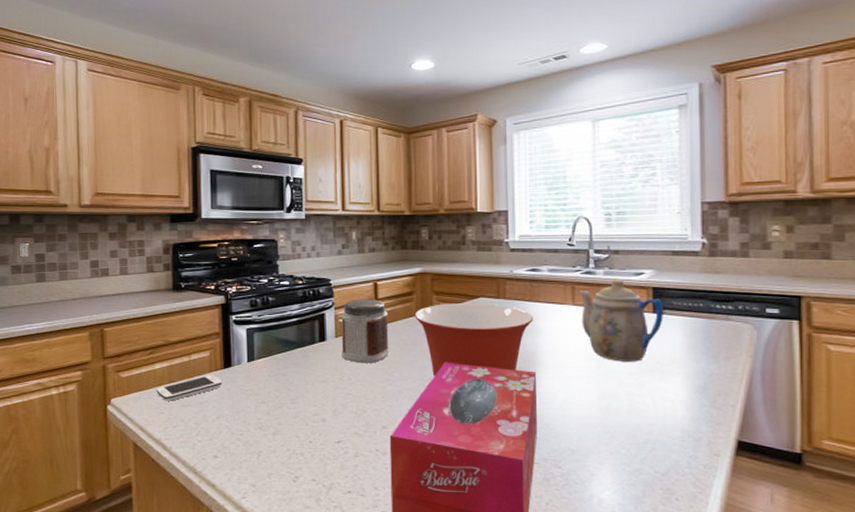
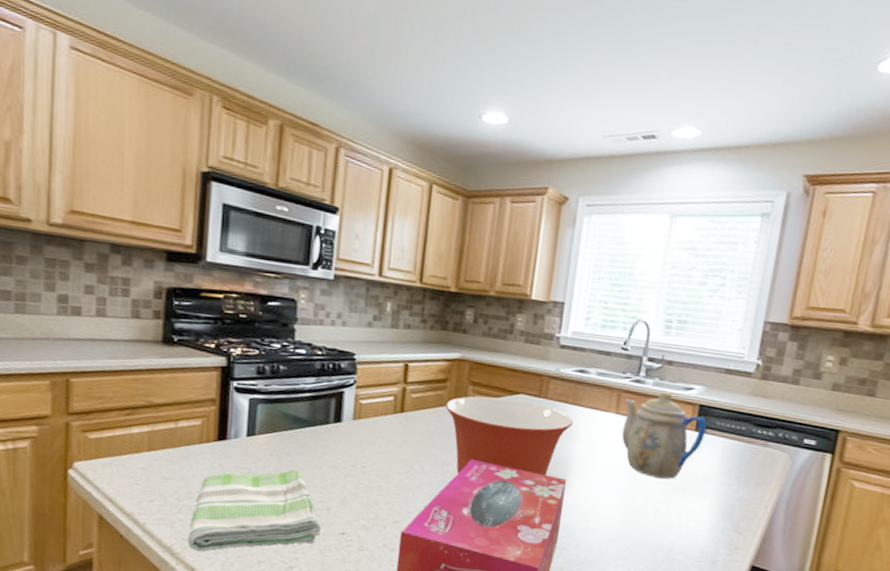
smartphone: present [156,374,223,401] -> none [132,445,214,472]
dish towel: none [207,387,319,469] -> present [188,470,321,552]
jar: present [341,299,390,363] -> none [356,380,417,453]

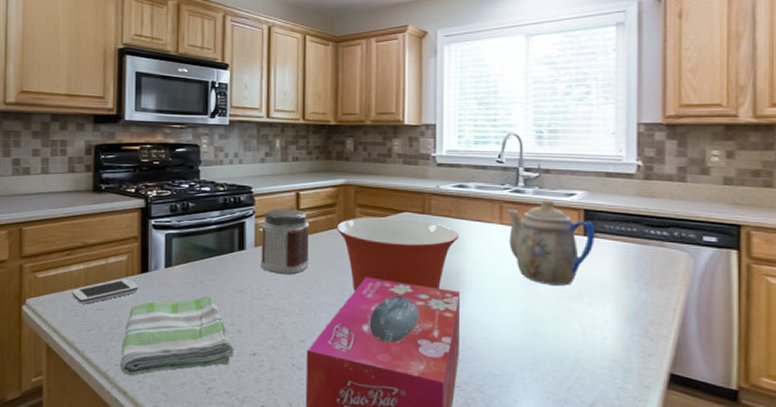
smartphone: none [132,445,214,472] -> present [72,278,139,304]
jar: none [356,380,417,453] -> present [259,209,310,275]

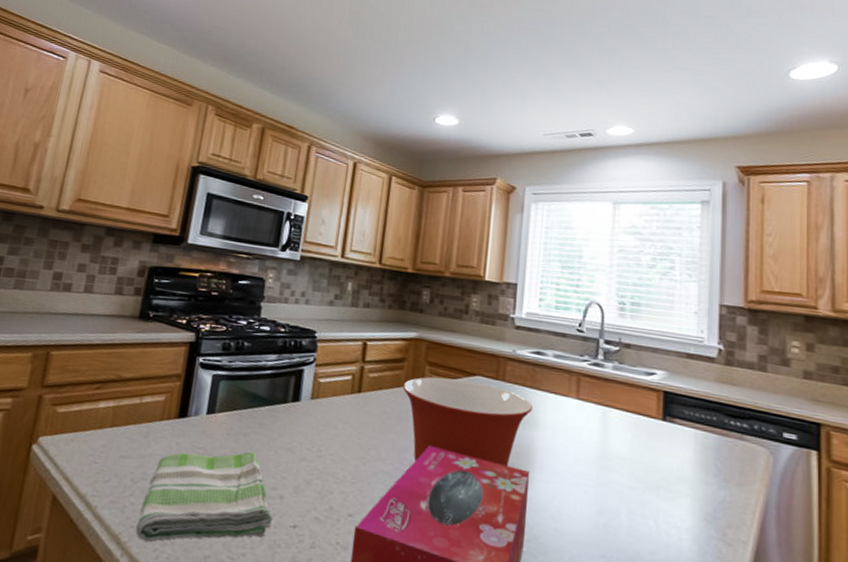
smartphone: present [72,278,139,304] -> none [94,422,173,450]
jar: present [259,209,310,275] -> none [313,358,374,436]
teapot: present [508,200,594,286] -> none [584,376,674,475]

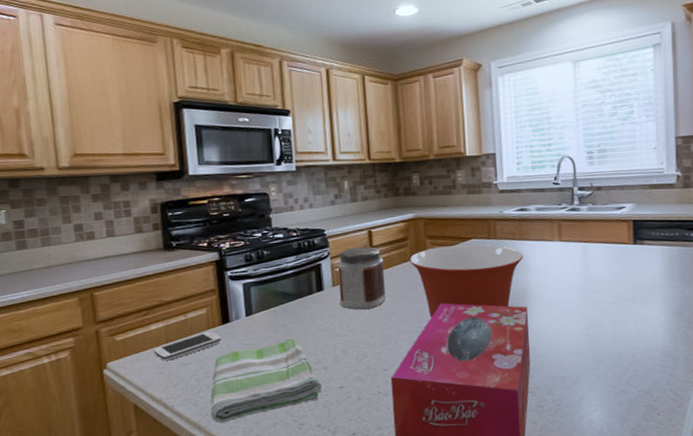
smartphone: none [94,422,173,450] -> present [153,331,222,361]
jar: none [313,358,374,436] -> present [337,247,387,310]

